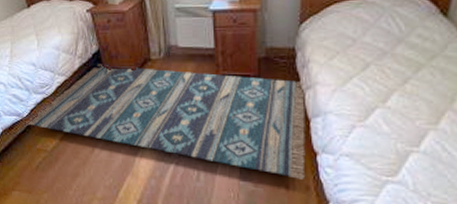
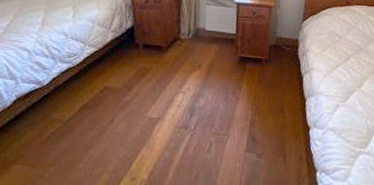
rug: present [26,64,306,180] -> none [45,39,304,151]

